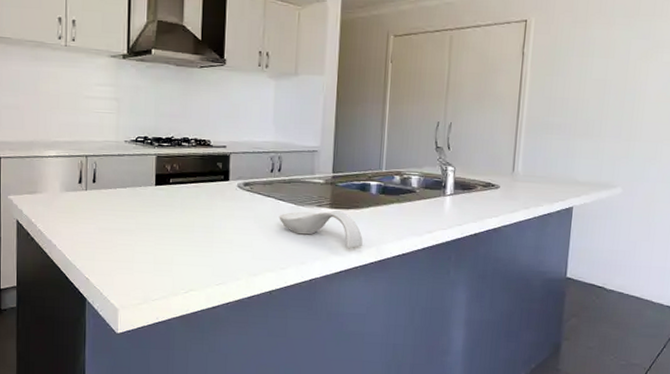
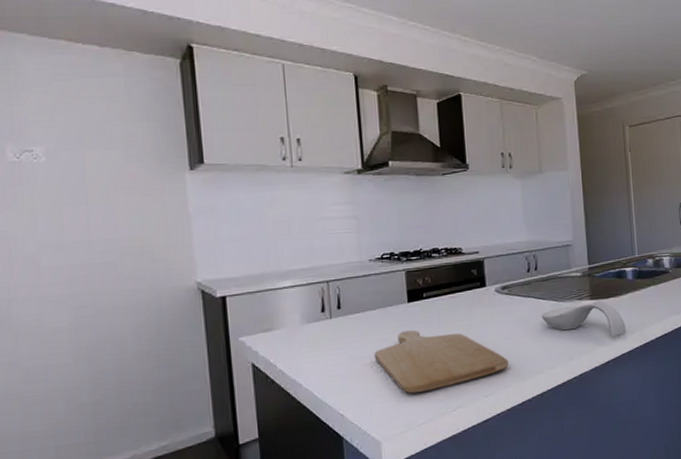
chopping board: none [120,211,242,271] -> present [374,329,509,394]

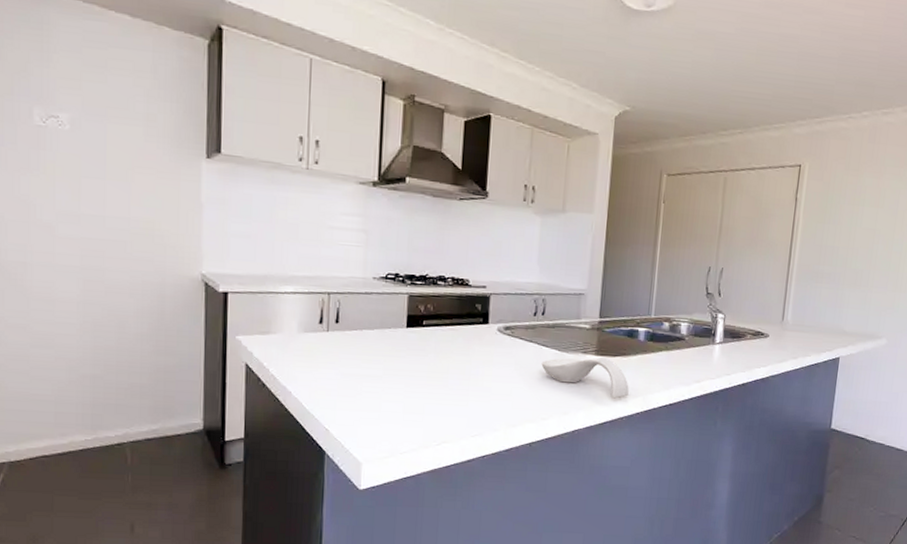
chopping board: present [374,329,509,394] -> none [366,355,501,421]

